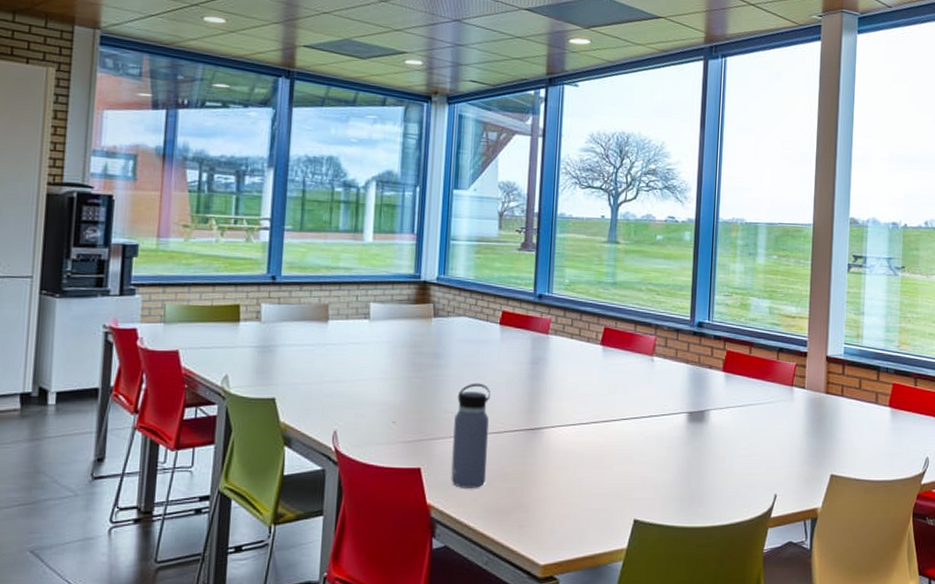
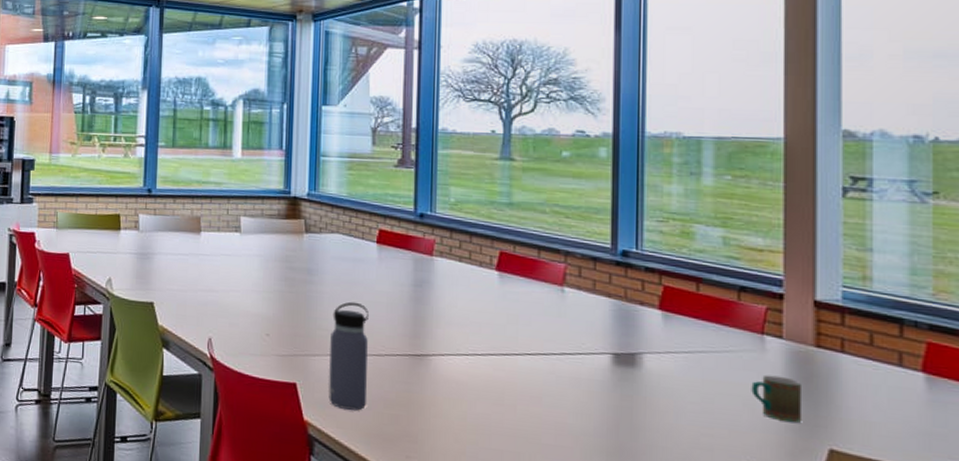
mug: none [783,419,816,456] -> present [751,375,803,423]

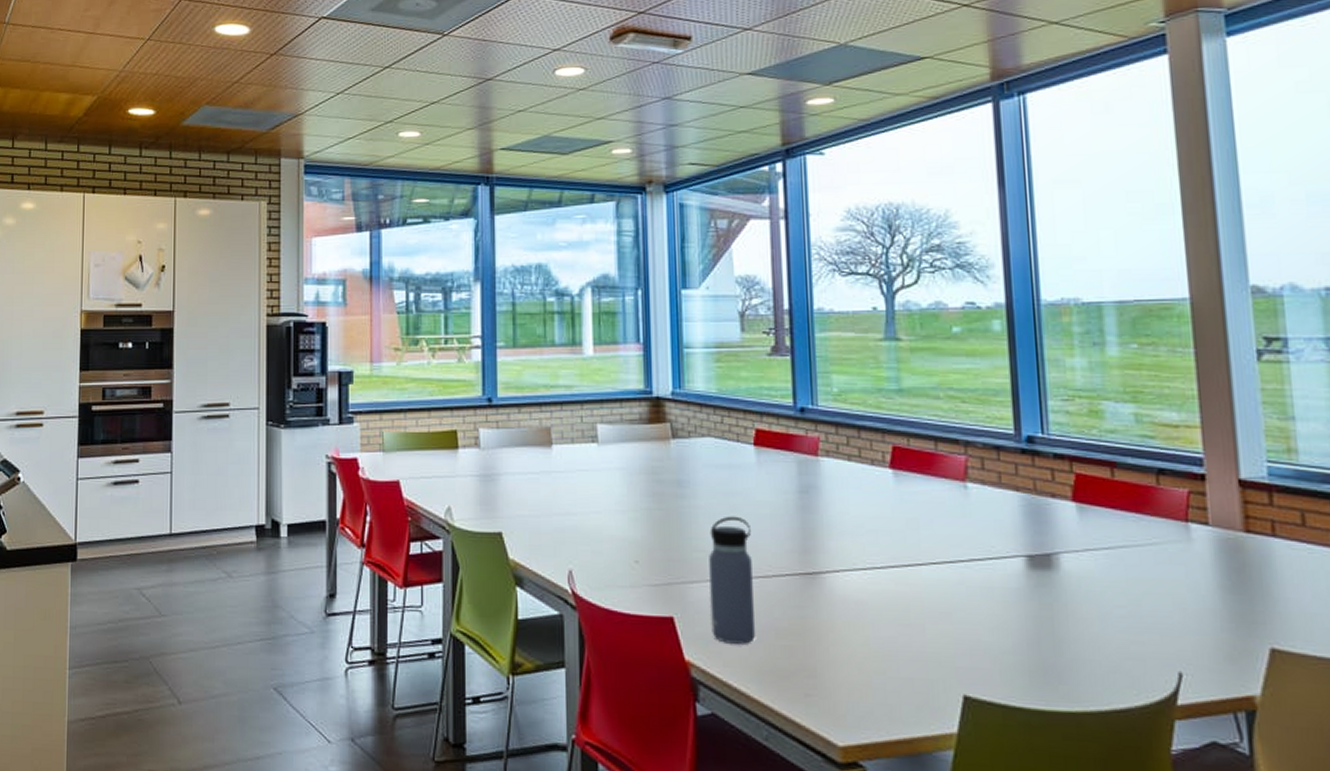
mug: present [751,375,803,423] -> none [1180,568,1239,620]

